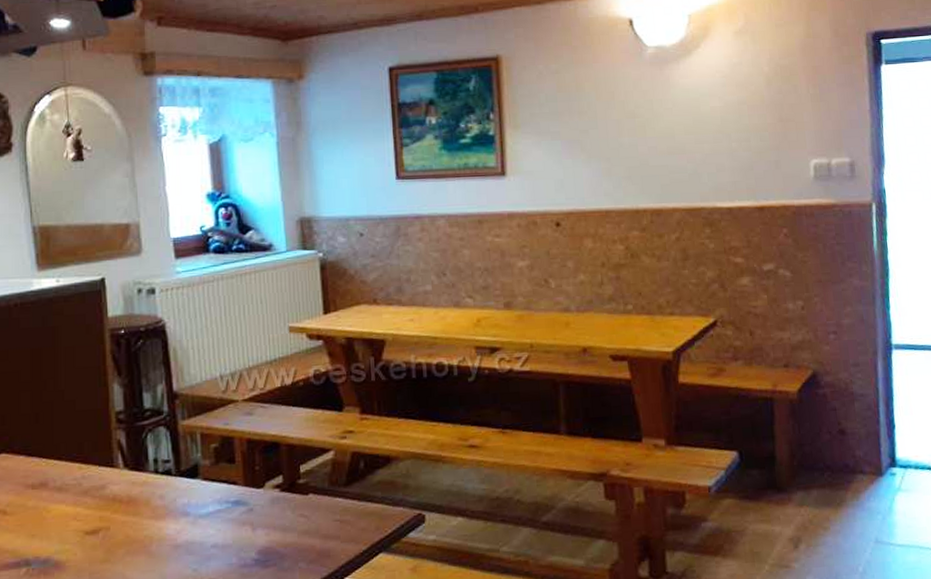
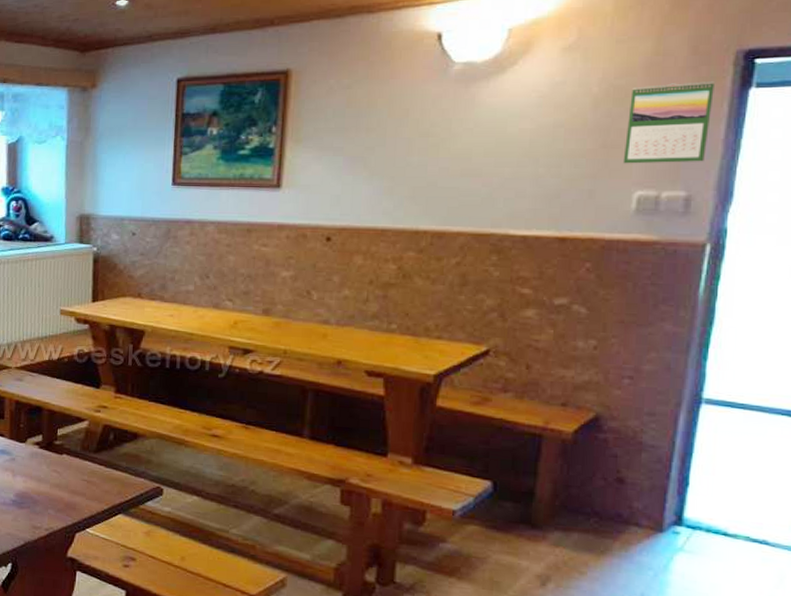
calendar: none [794,60,859,136] -> present [622,81,715,164]

